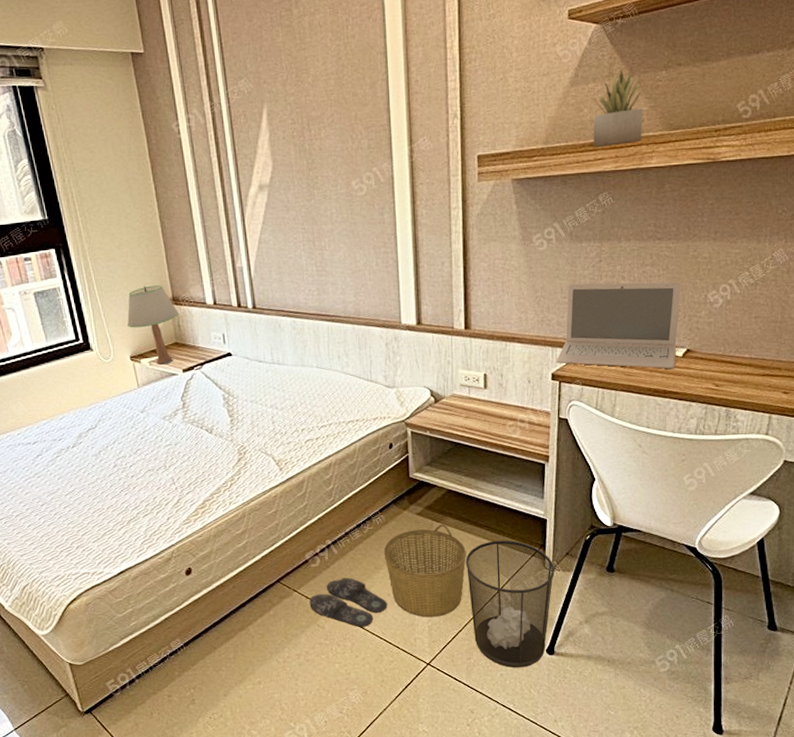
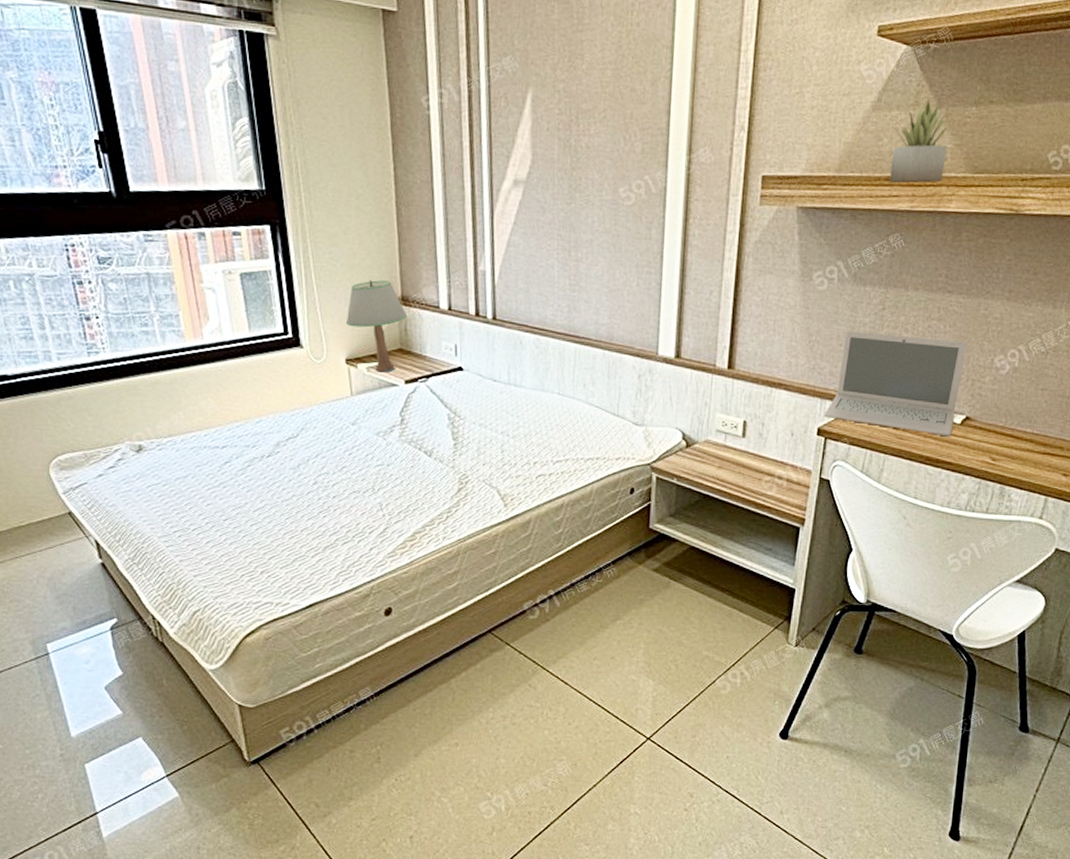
slippers: present [309,577,387,627] -> none [522,634,610,691]
basket: present [383,524,466,618] -> none [611,583,703,687]
waste bin: present [465,540,555,668] -> none [701,607,798,751]

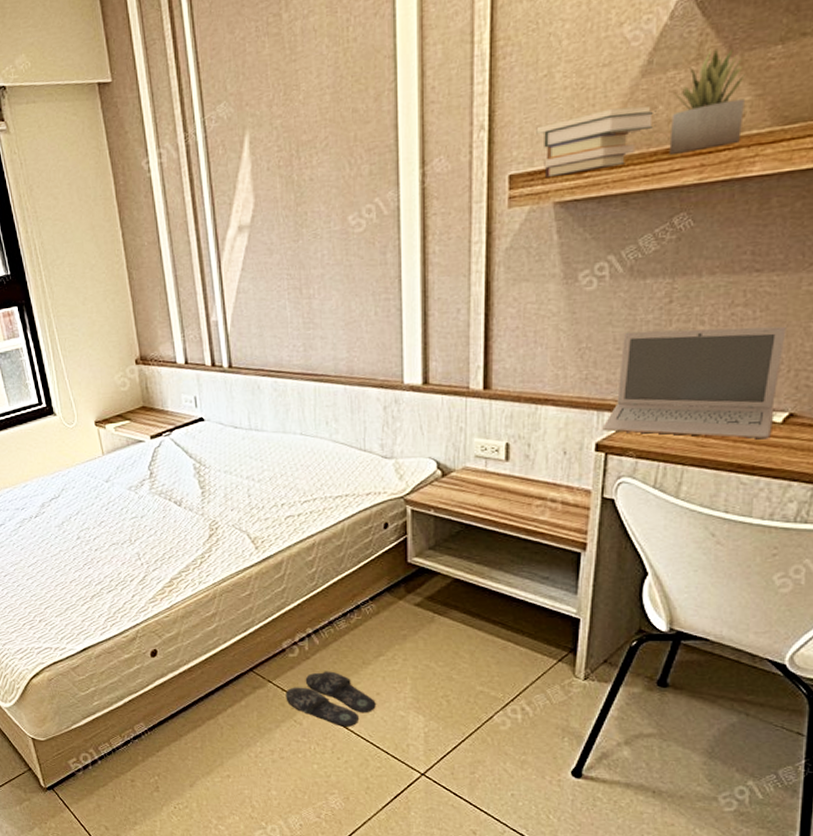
table lamp: present [345,280,408,373] -> none [91,343,147,431]
slippers: none [522,634,610,691] -> present [285,671,376,727]
books: none [787,132,882,185] -> present [536,106,656,178]

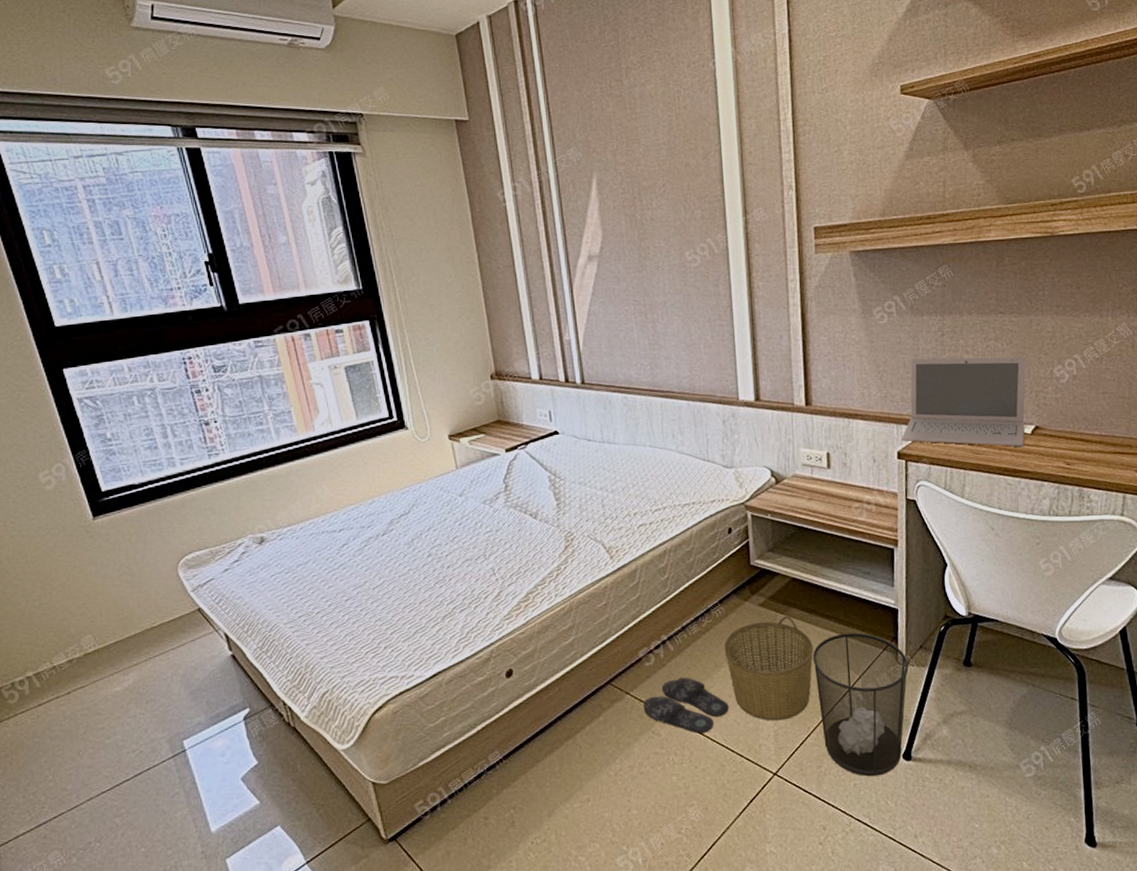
basket: none [373,617,474,723] -> present [724,615,813,721]
waste bin: none [473,640,587,790] -> present [812,632,909,777]
books: present [536,106,656,178] -> none [832,181,920,232]
succulent plant: present [669,48,745,156] -> none [929,144,979,221]

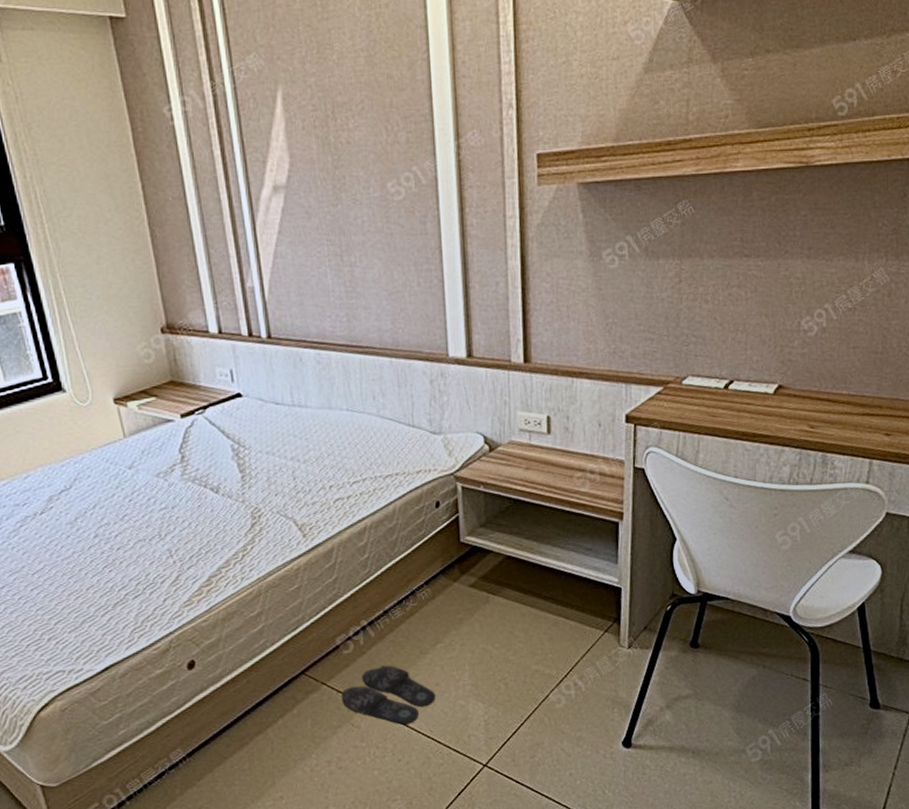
basket: present [724,615,813,721] -> none [430,596,528,710]
waste bin: present [812,632,909,777] -> none [527,614,631,766]
laptop: present [901,356,1026,447] -> none [630,306,772,409]

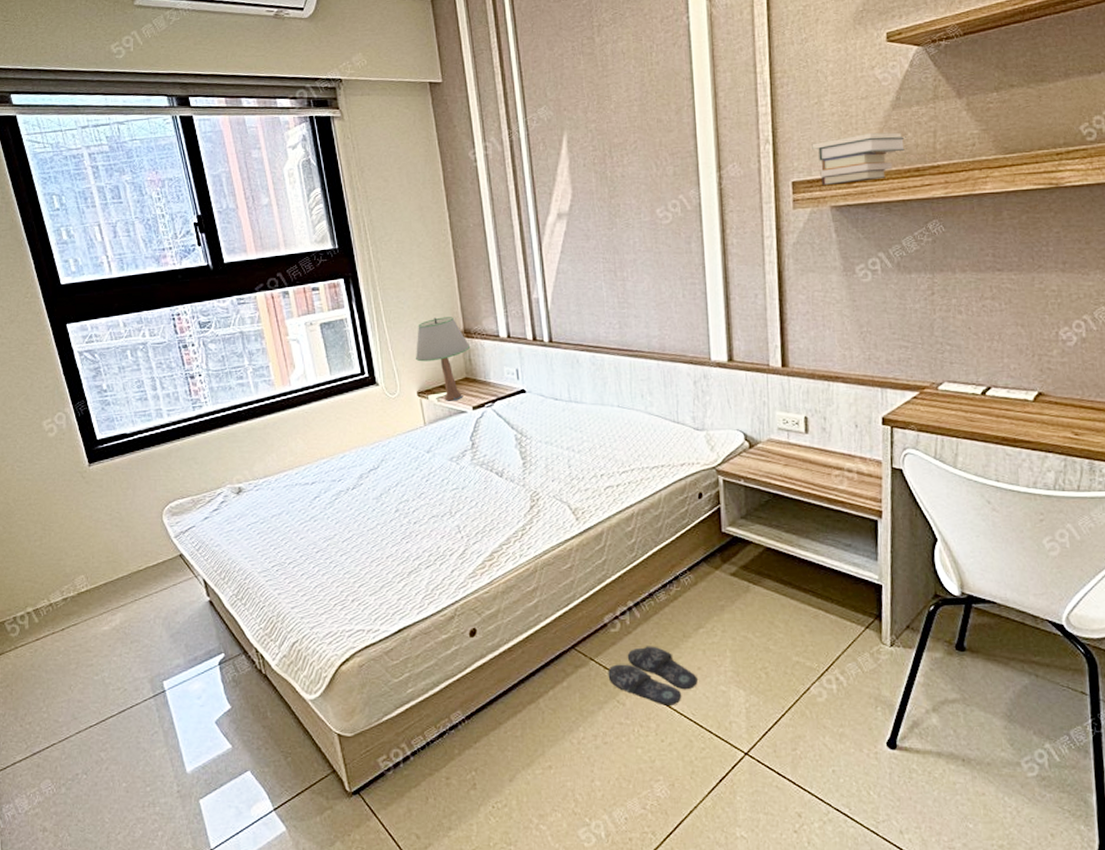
table lamp: none [108,309,175,409] -> present [415,317,471,401]
books: none [558,99,659,160] -> present [812,132,907,186]

